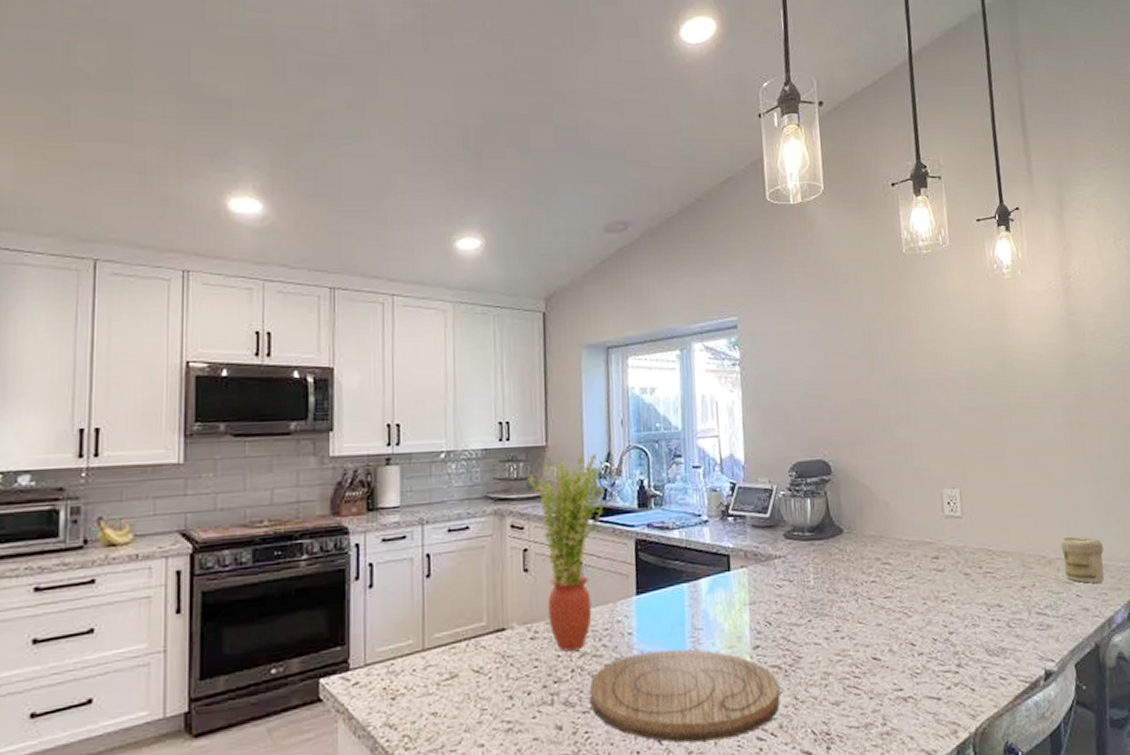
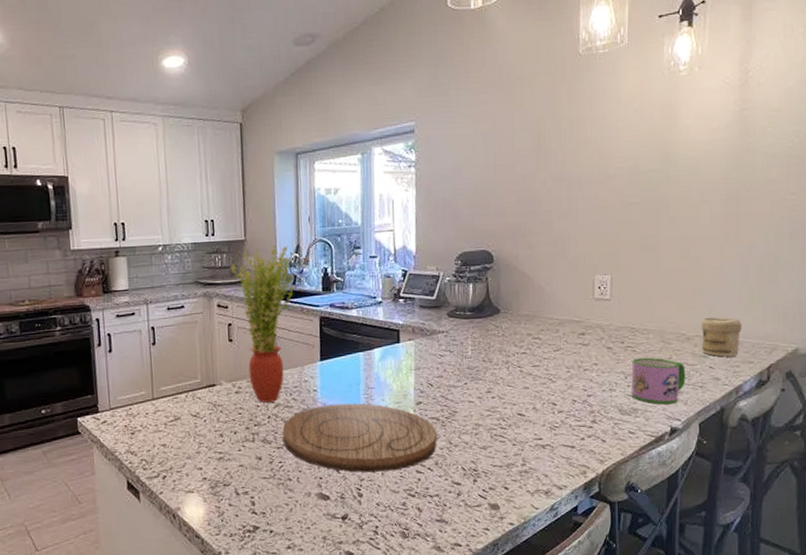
mug: none [993,585,1054,642] -> present [631,357,686,405]

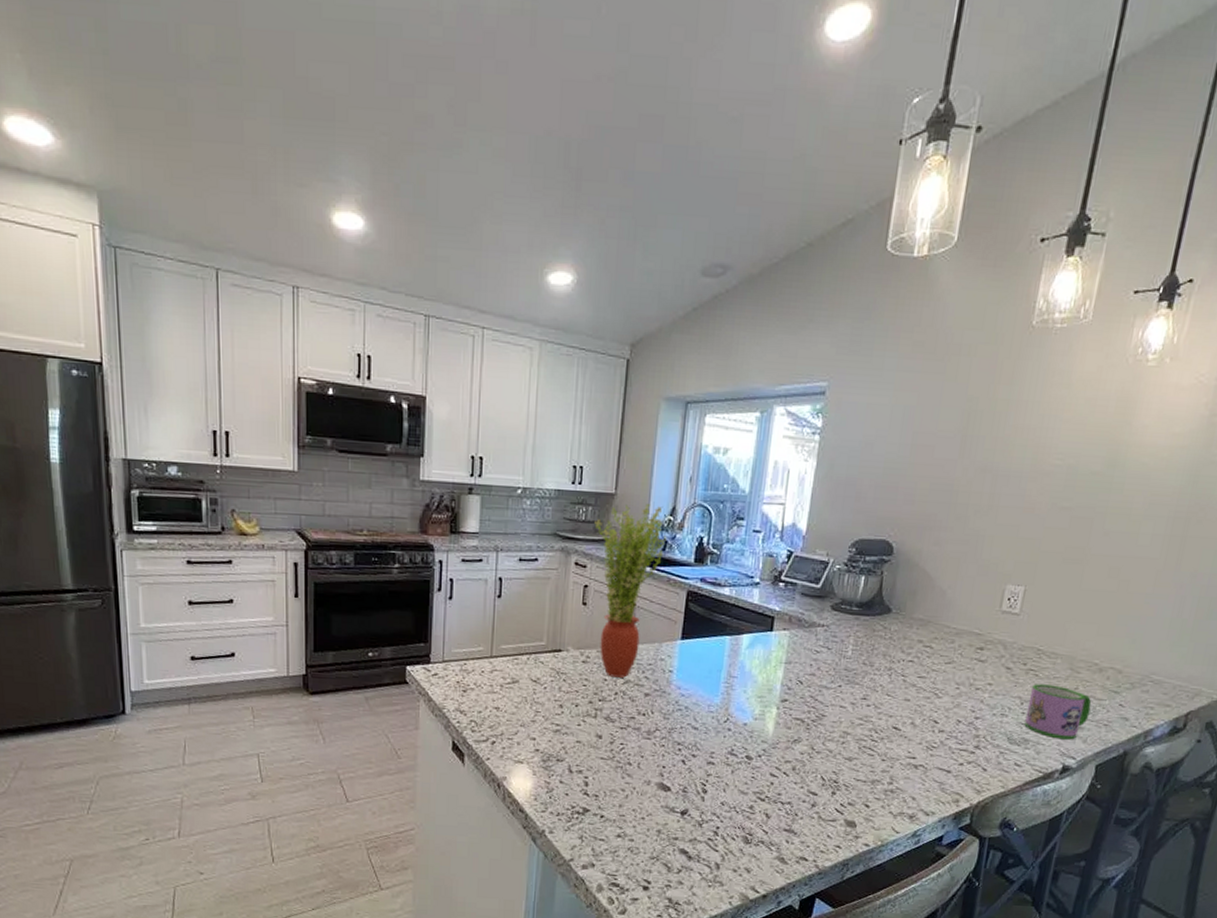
cutting board: present [282,403,437,473] -> none [628,688,799,770]
jar: present [701,317,742,357] -> none [1114,649,1166,697]

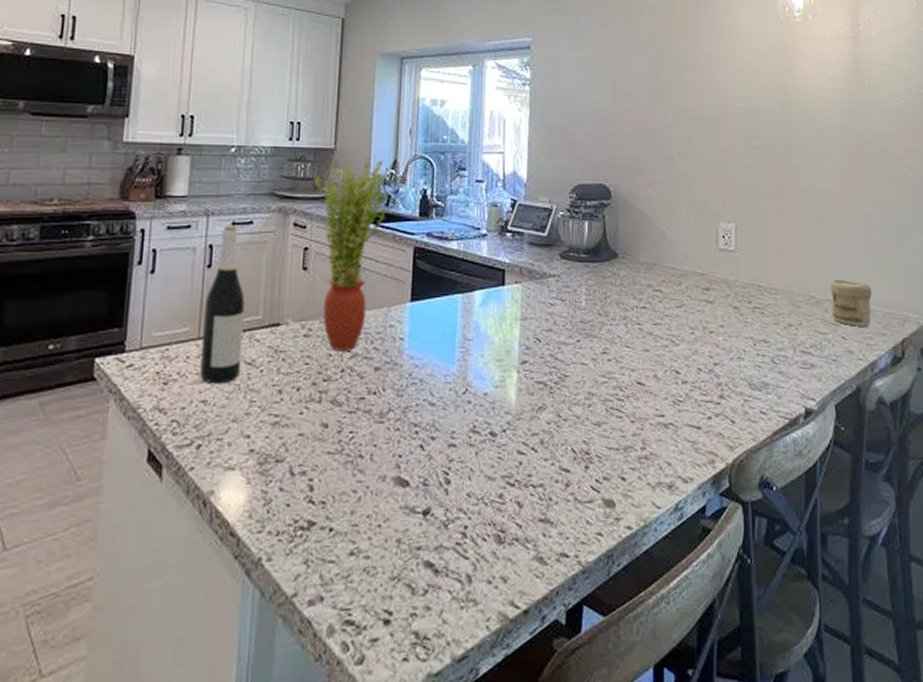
wine bottle: none [493,562,531,696] -> present [200,226,245,384]
mug: present [1024,684,1092,740] -> none [760,322,818,380]
jar: none [1114,649,1166,697] -> present [830,280,872,327]

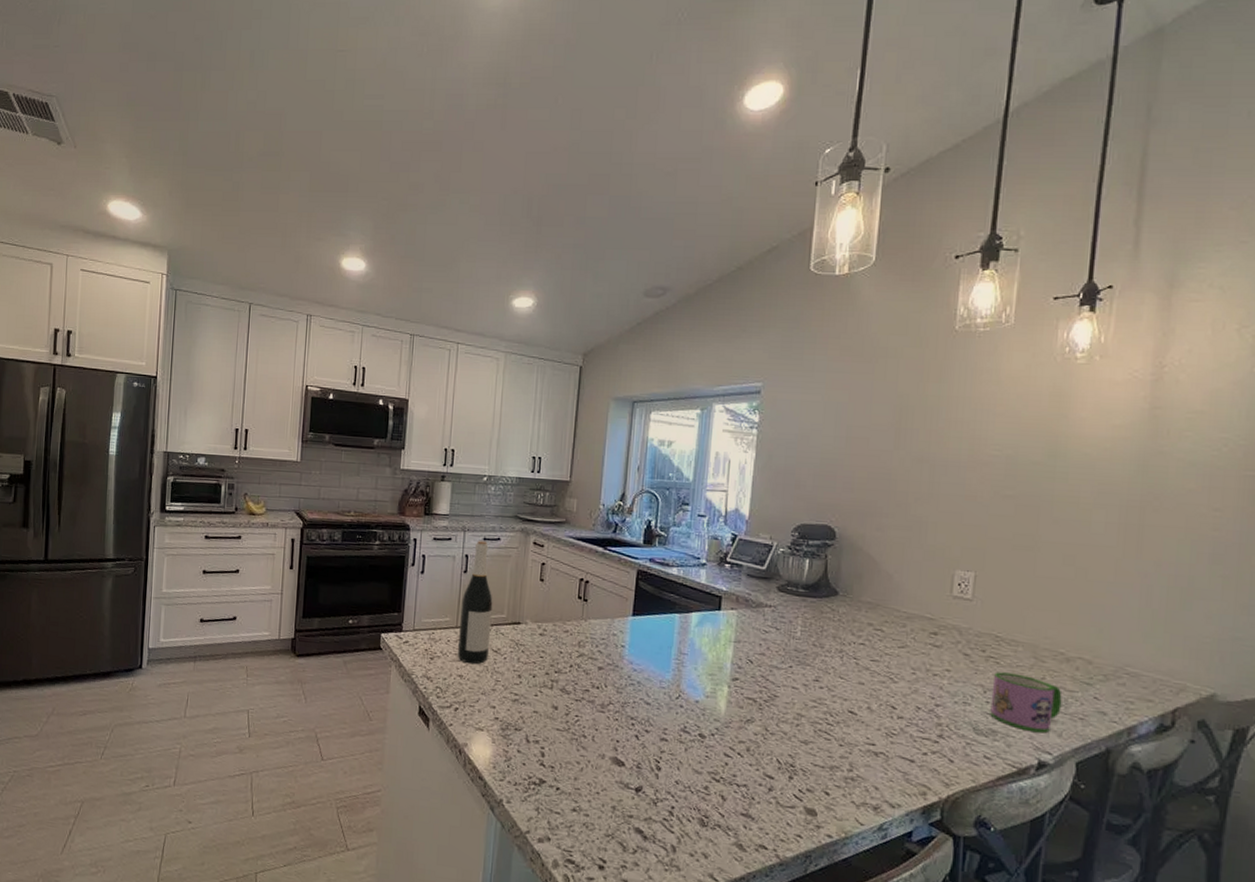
potted plant: present [314,158,391,351] -> none [551,490,619,651]
mug: none [760,322,818,380] -> present [990,672,1062,734]
jar: present [830,280,872,327] -> none [1085,639,1140,690]

